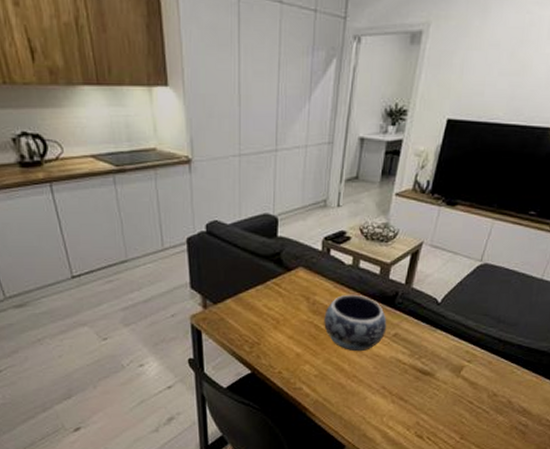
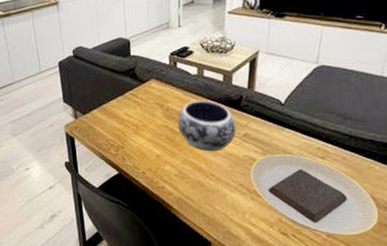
plate: none [394,356,512,438] -> present [250,153,378,236]

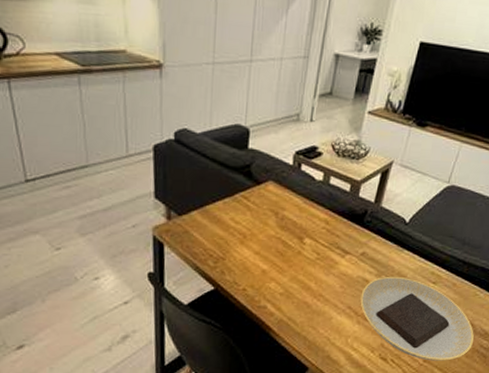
decorative bowl: present [178,100,236,152] -> none [292,210,355,270]

